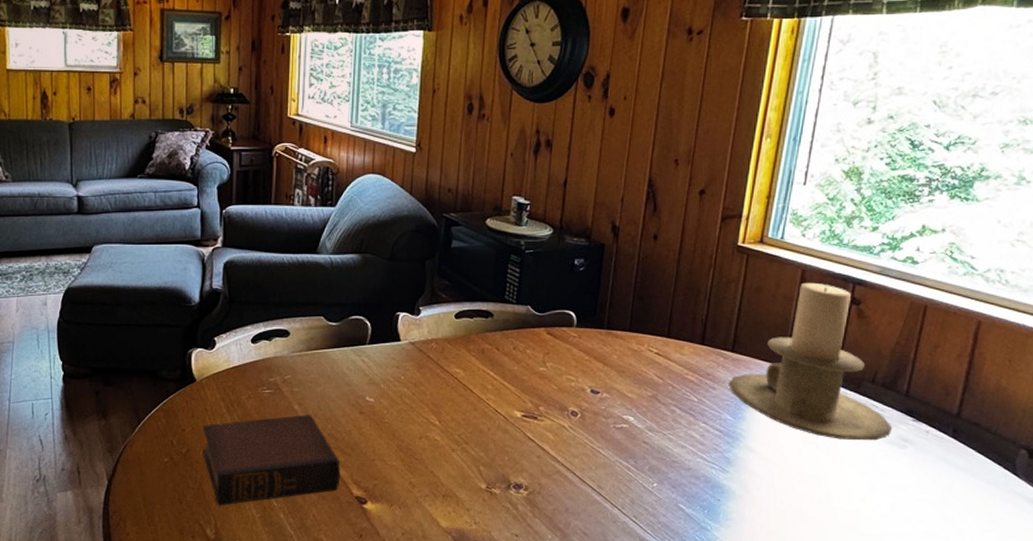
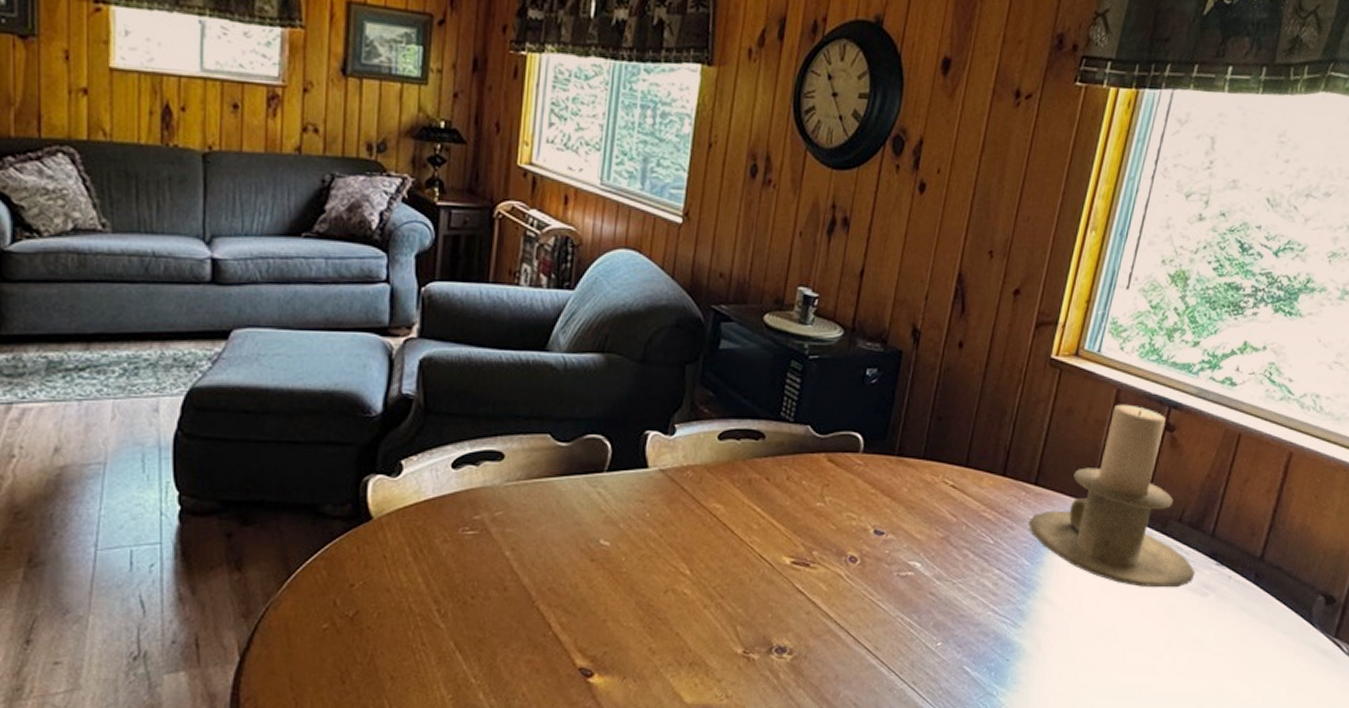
book: present [202,415,340,506] -> none [377,564,562,686]

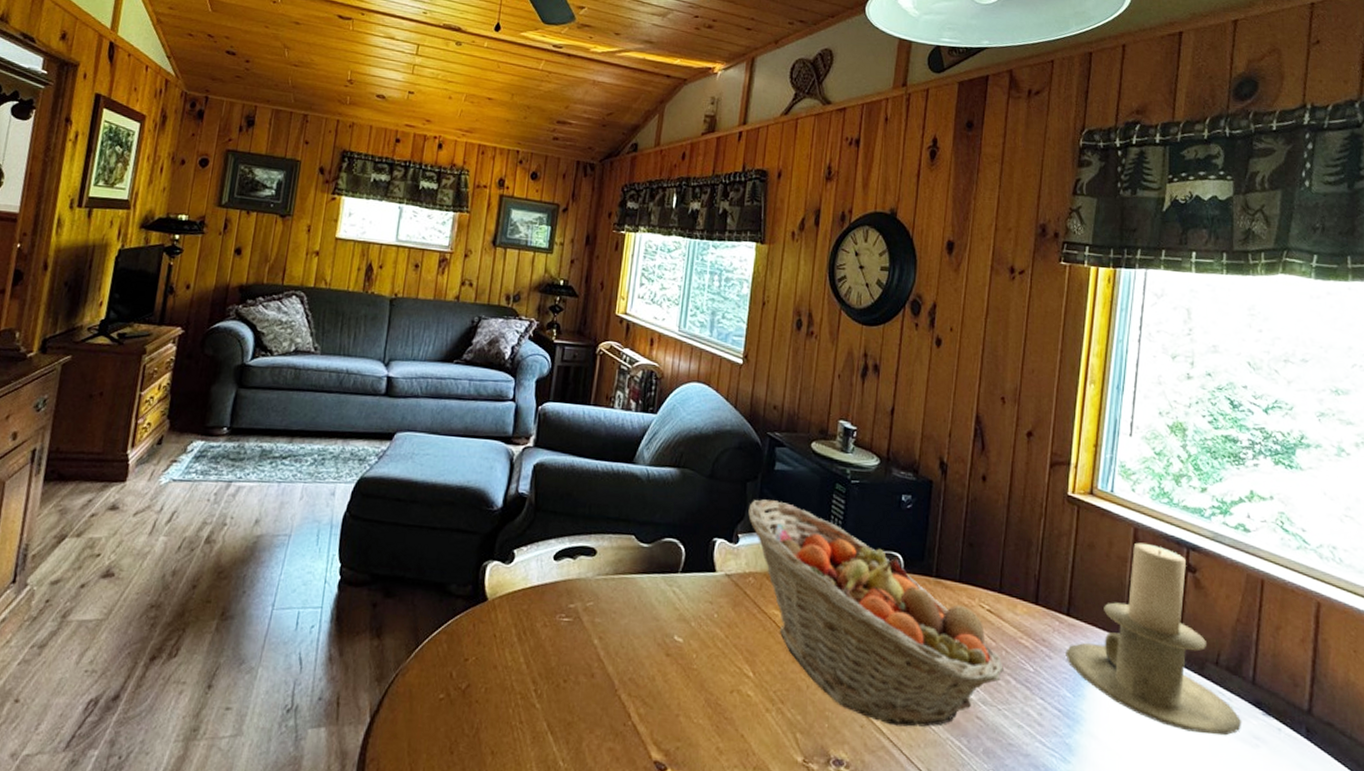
fruit basket: none [687,383,964,609] -> present [748,499,1005,727]

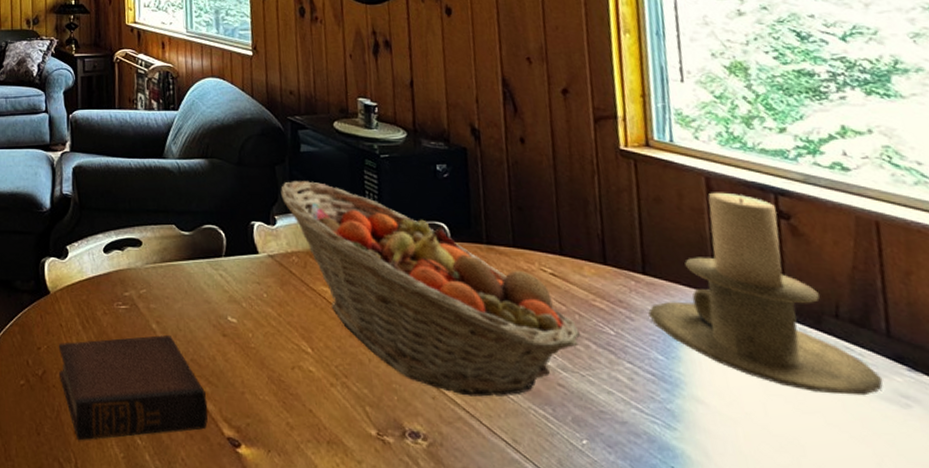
book: none [484,652,640,761] -> present [58,335,208,441]

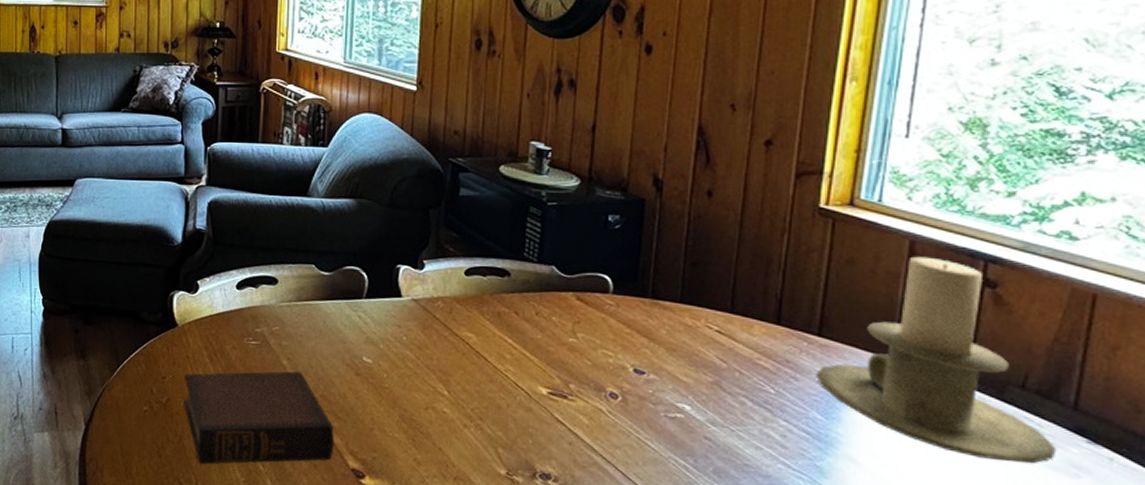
fruit basket: present [280,181,581,397] -> none [433,225,739,446]

